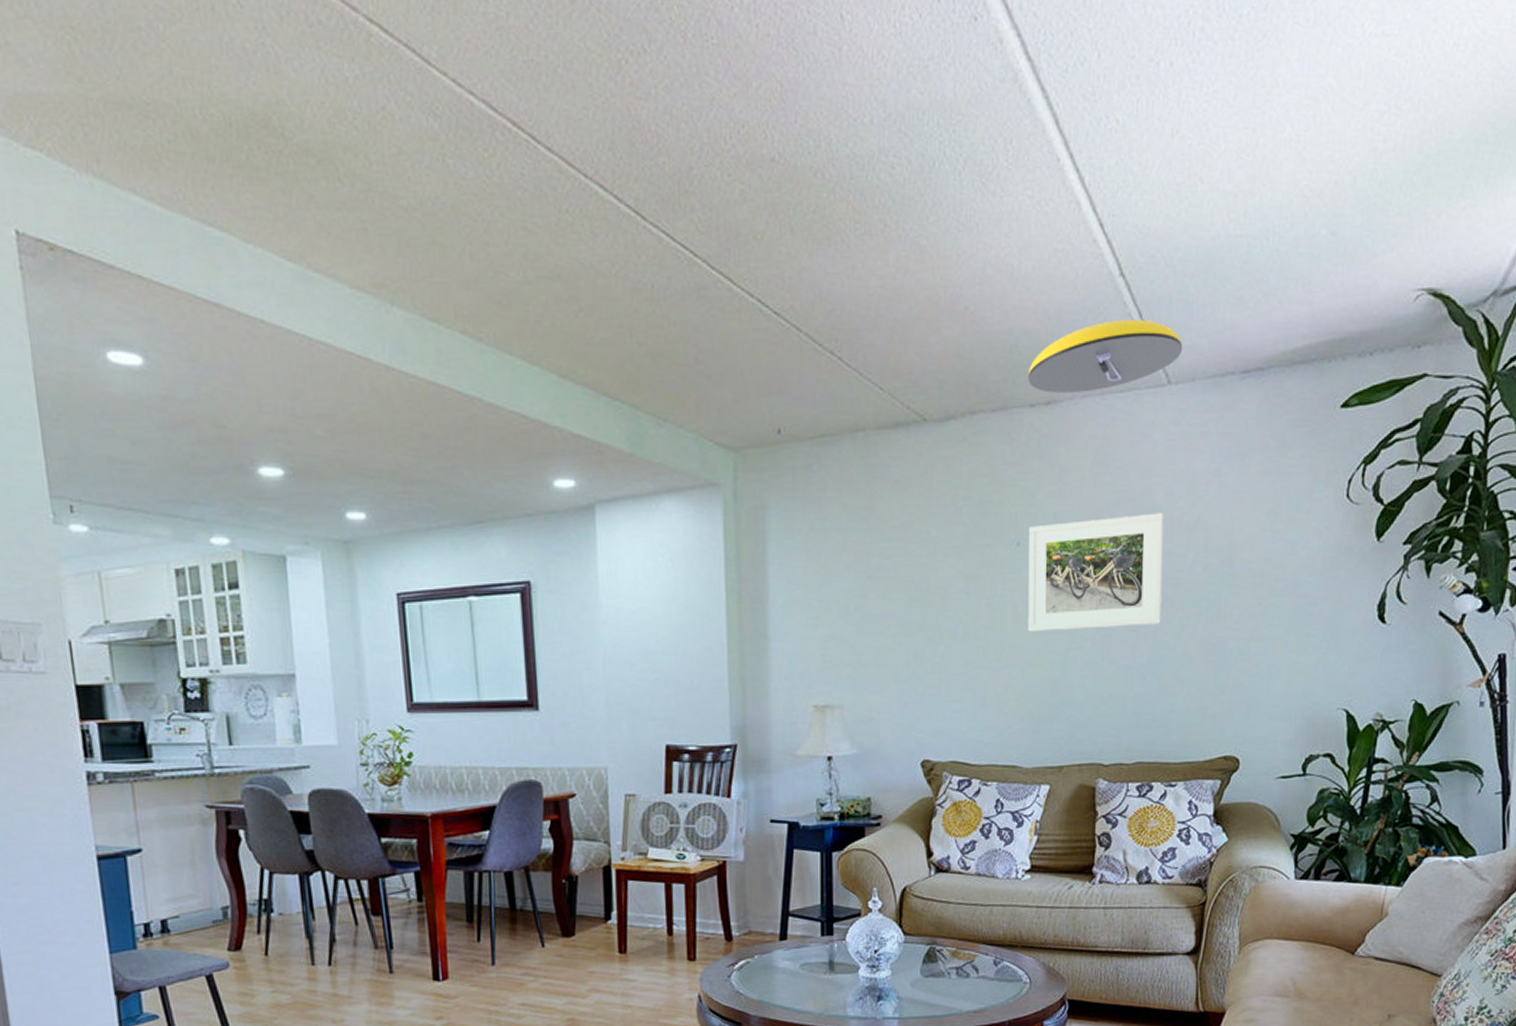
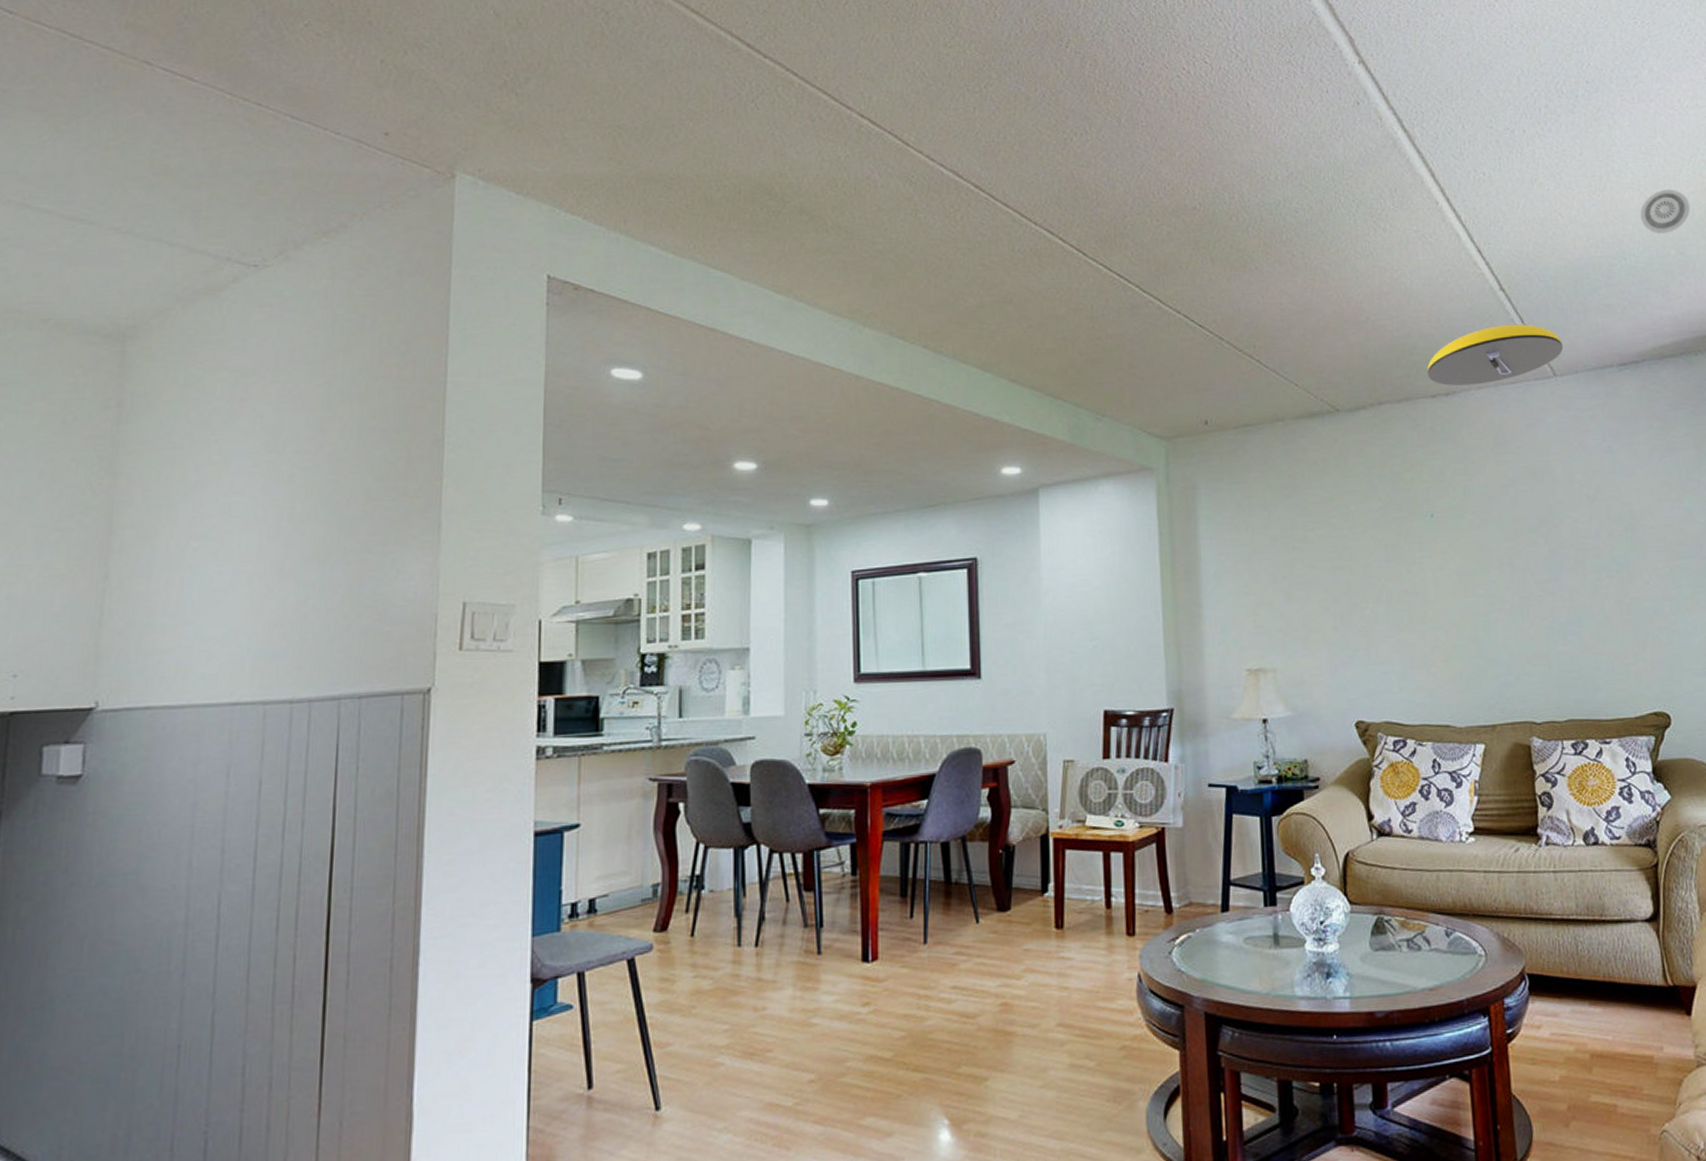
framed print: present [1028,513,1164,632] -> none [1440,485,1575,596]
smoke detector: none [1292,147,1353,208] -> present [1640,189,1691,234]

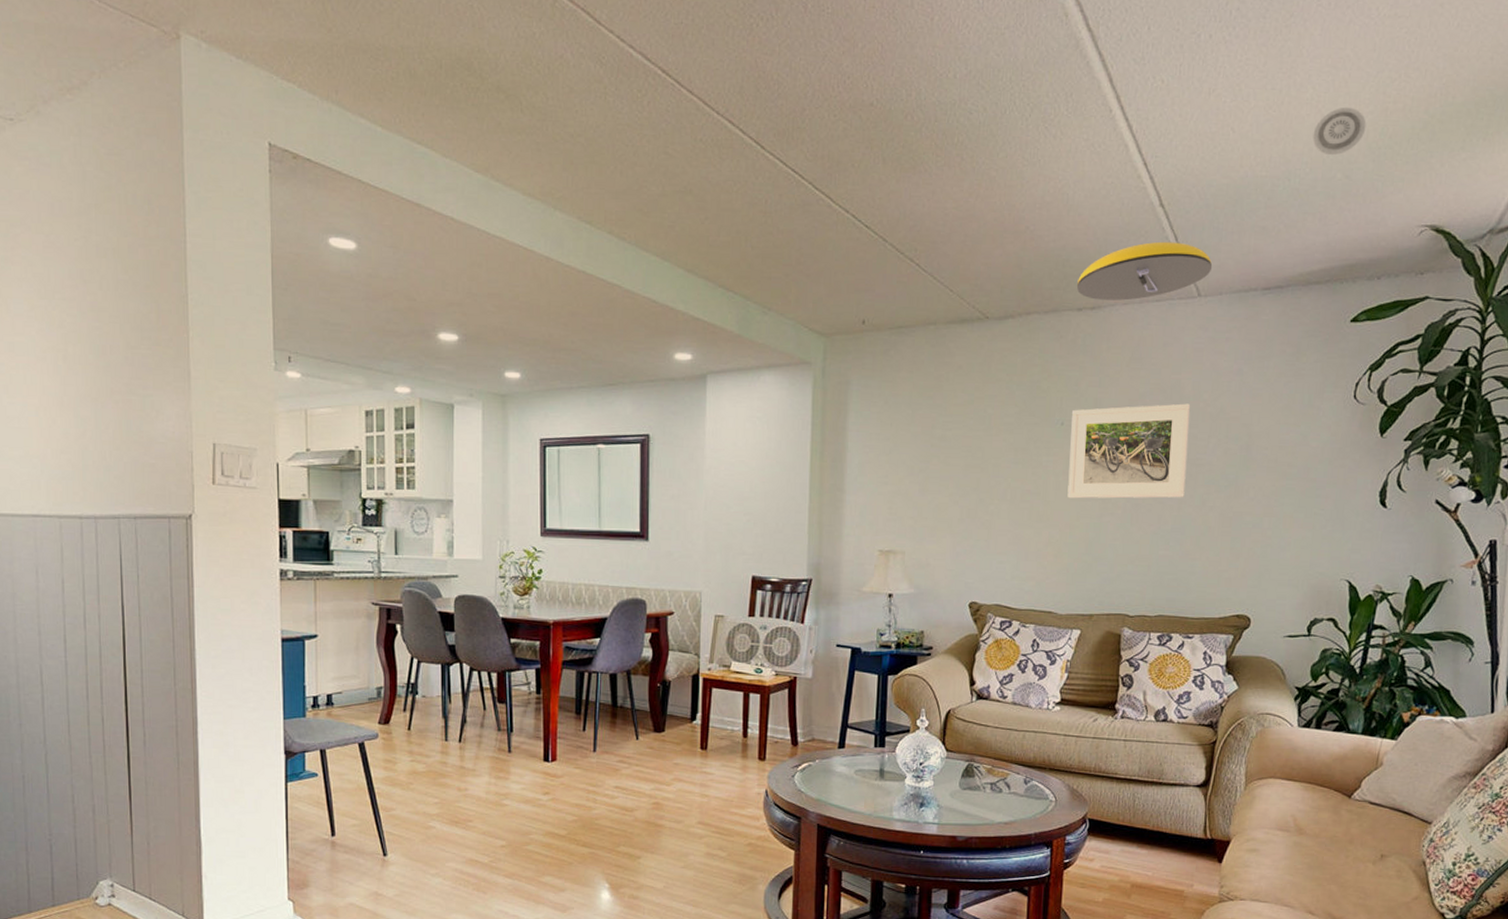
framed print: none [1440,485,1575,596] -> present [1067,403,1191,499]

